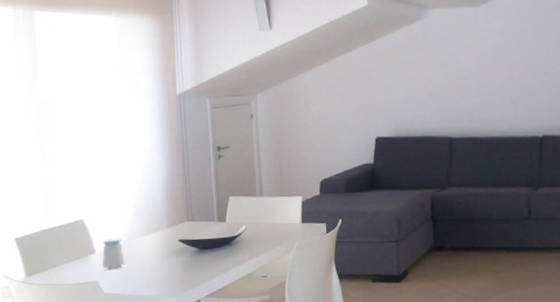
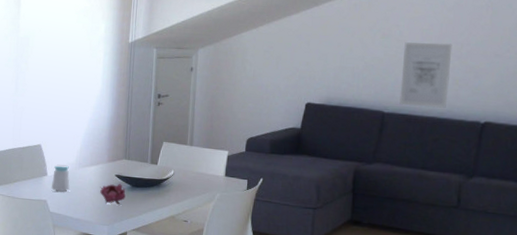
flower: none [162,249,193,273] -> present [100,184,126,206]
wall art: none [462,66,508,129] -> present [399,42,453,109]

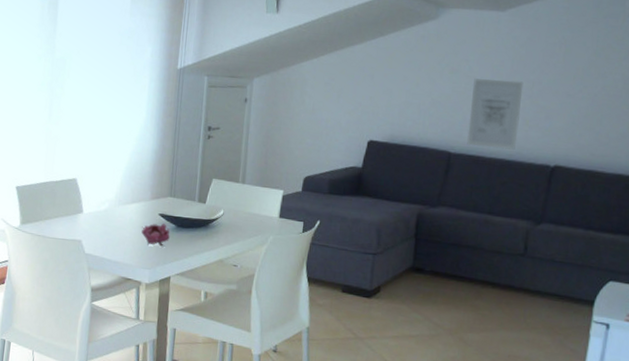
salt shaker: present [51,163,70,192] -> none [86,200,108,231]

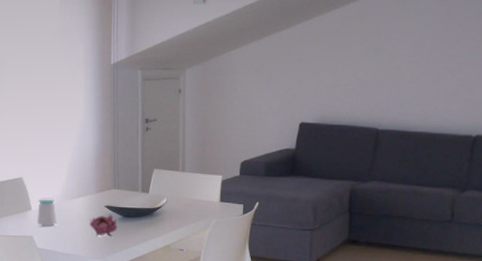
salt shaker: none [86,200,108,231] -> present [36,197,57,227]
wall art: present [467,78,524,151] -> none [393,56,444,124]

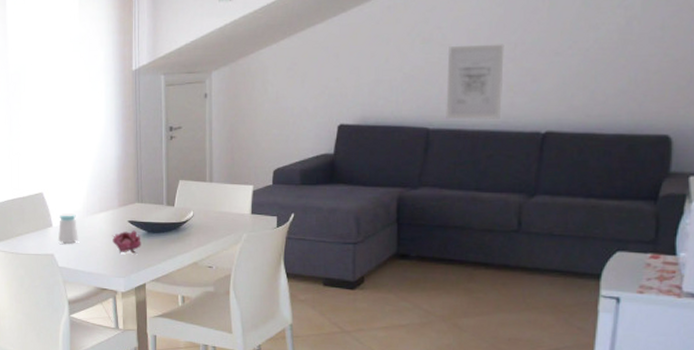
wall art: none [393,56,444,124] -> present [446,44,504,120]

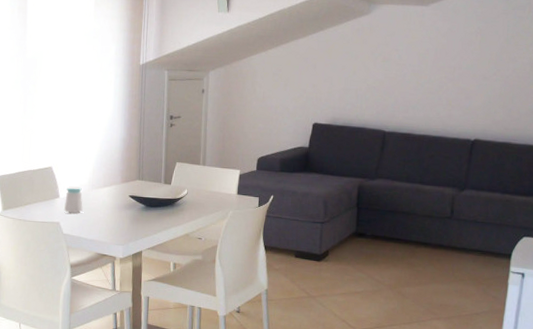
flower: present [112,230,141,255] -> none [114,204,140,226]
wall art: present [446,44,504,120] -> none [399,66,446,128]

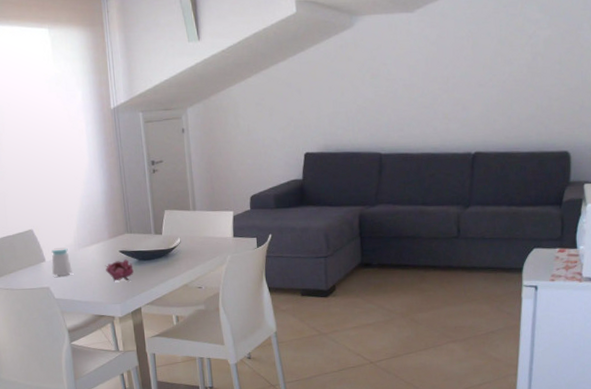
flower: none [114,204,140,226] -> present [105,259,134,282]

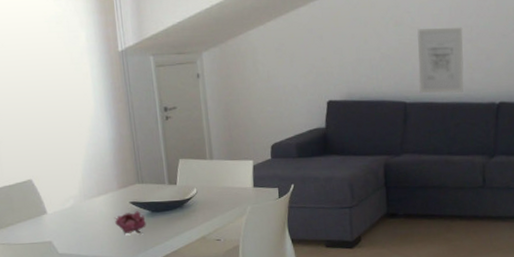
salt shaker: present [51,246,72,277] -> none [54,198,78,230]
wall art: none [393,78,440,145] -> present [417,27,464,94]

